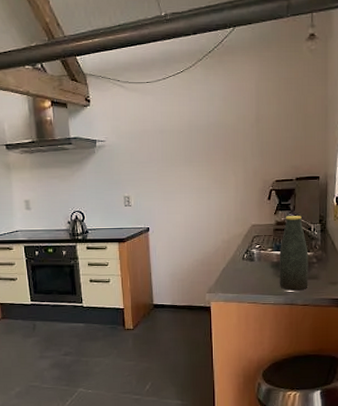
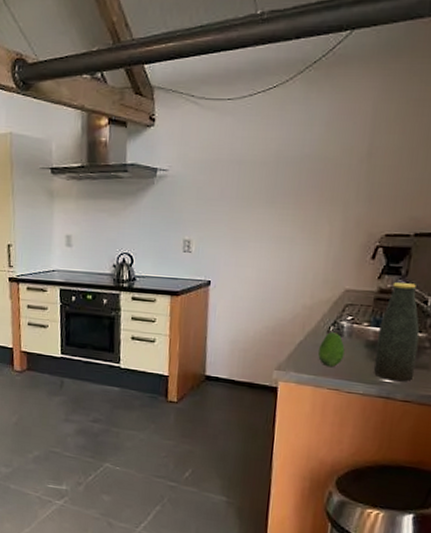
fruit: none [238,259,257,286] -> present [318,332,345,368]

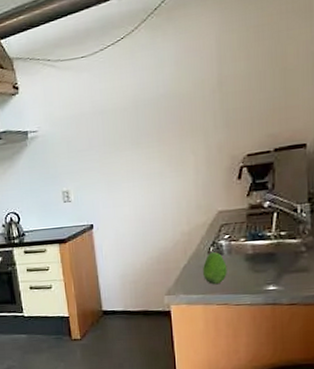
bottle: present [374,282,420,382] -> none [256,195,296,288]

